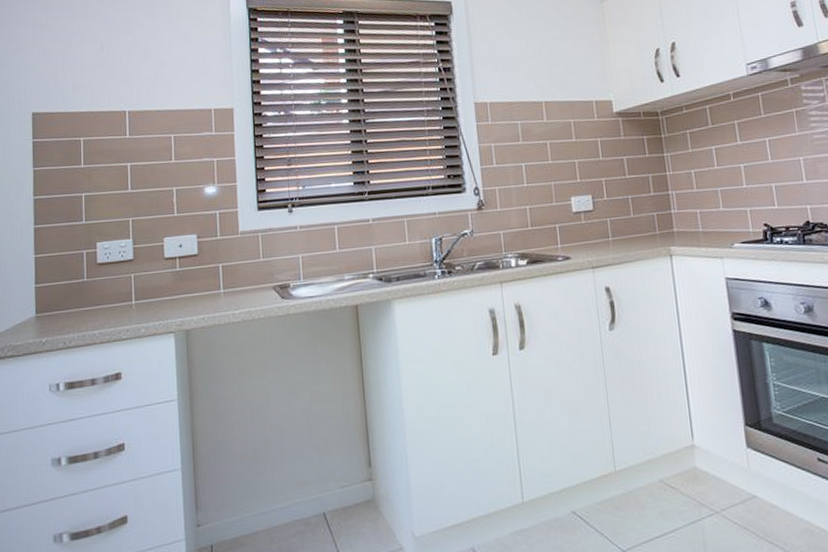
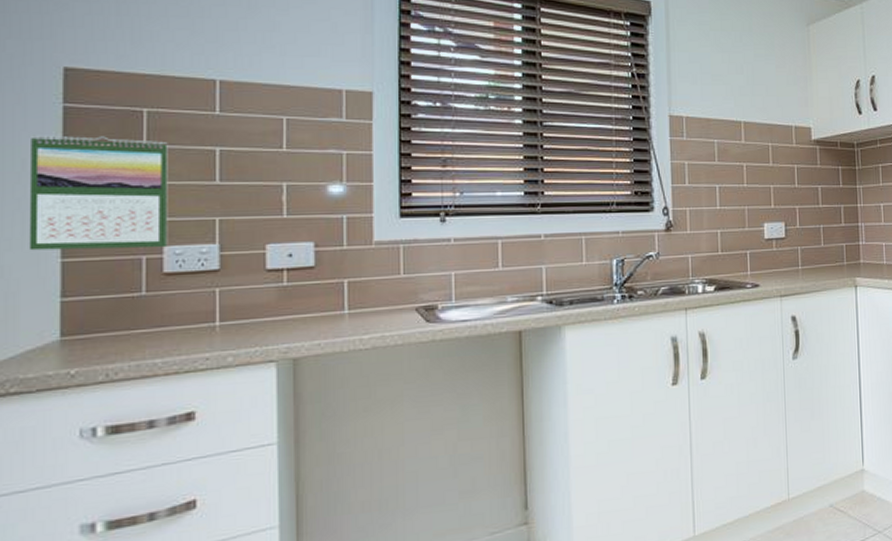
calendar: none [14,161,100,250] -> present [28,135,168,251]

